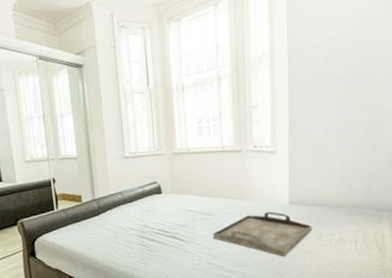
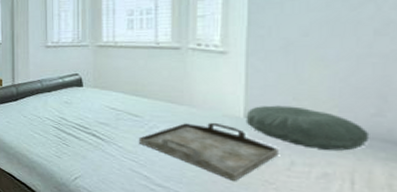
pillow: none [290,190,365,222] -> present [245,105,370,151]

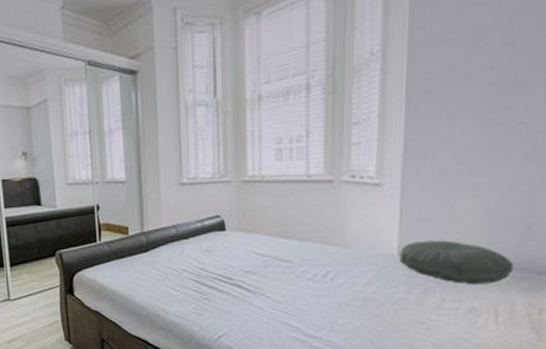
serving tray: present [138,122,278,182] -> none [288,262,430,325]

